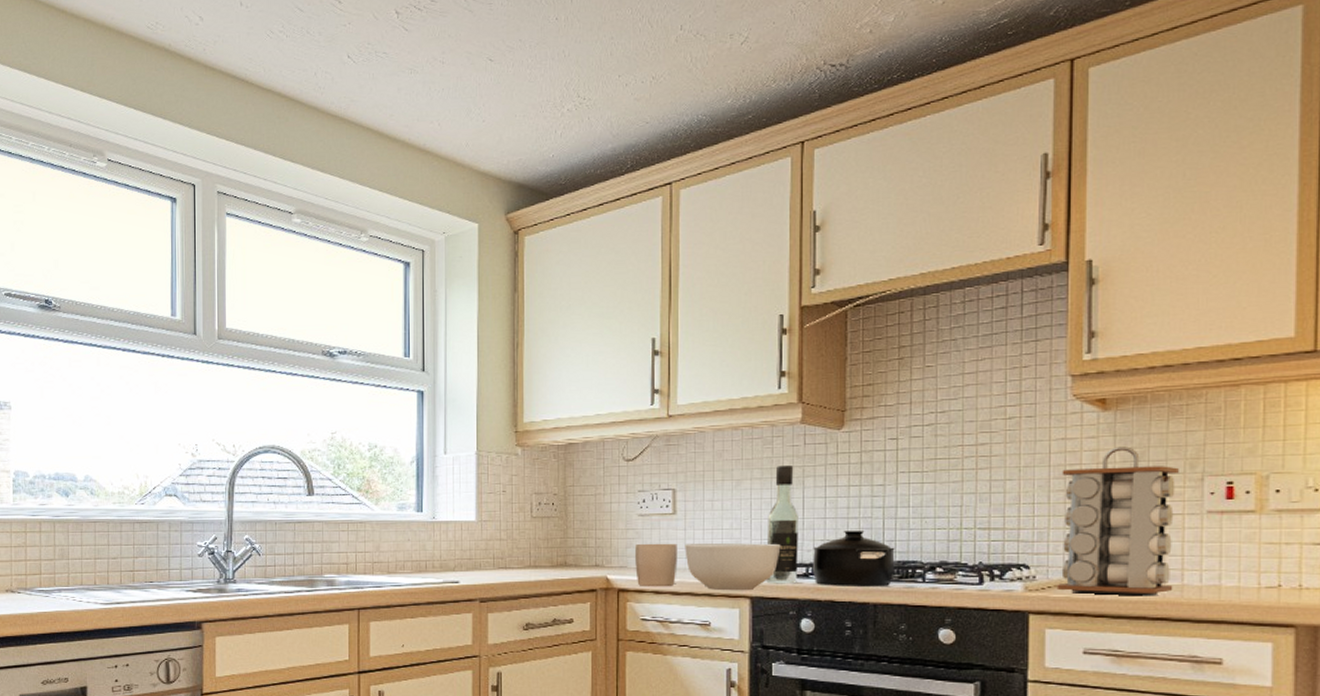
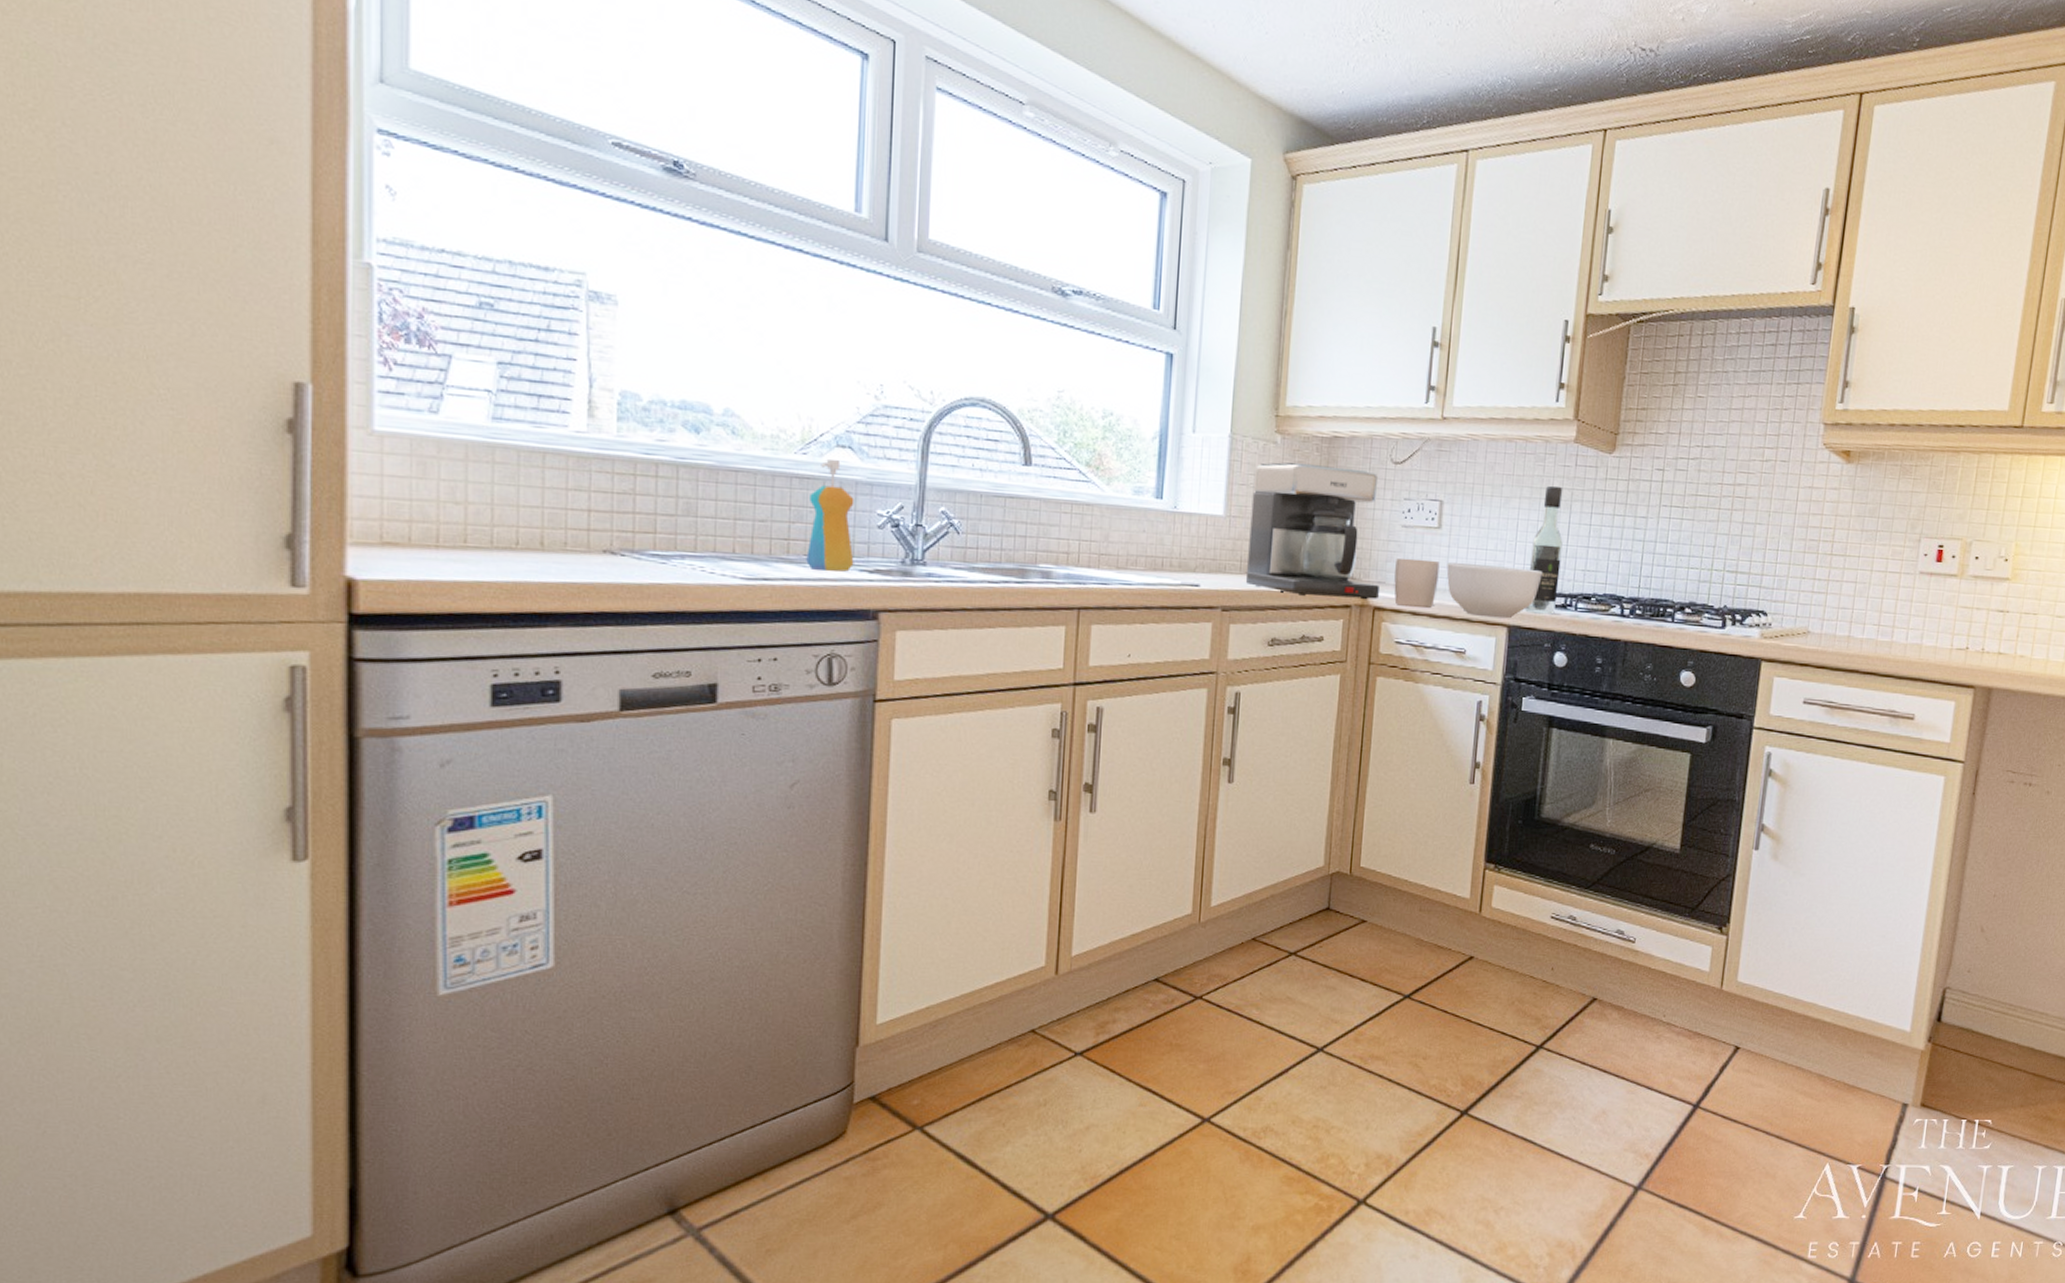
soap dispenser: none [147,505,182,594] -> present [806,458,855,573]
coffee maker: none [499,469,623,584] -> present [1245,462,1381,600]
saucepan: present [812,531,895,588] -> none [1570,562,1650,625]
spice rack: present [1056,446,1179,596] -> none [1788,500,1902,651]

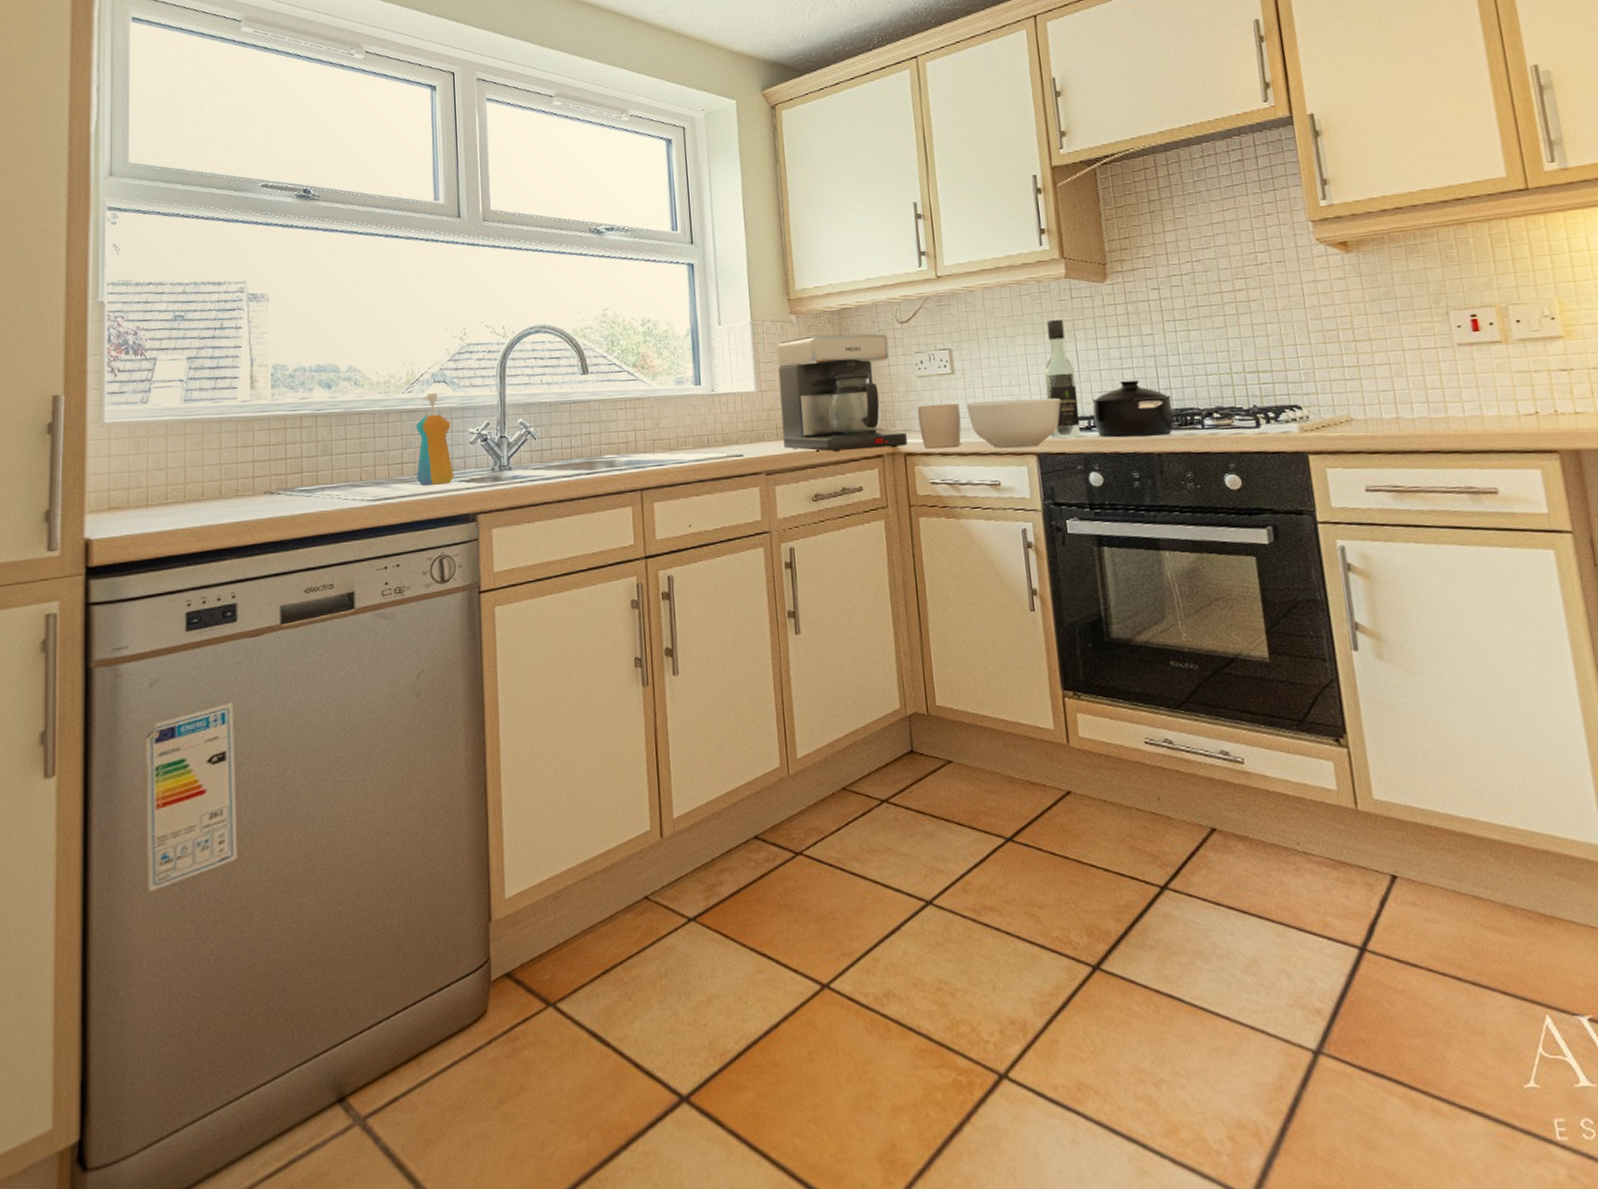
saucepan: none [1570,562,1650,625] -> present [1092,380,1174,438]

